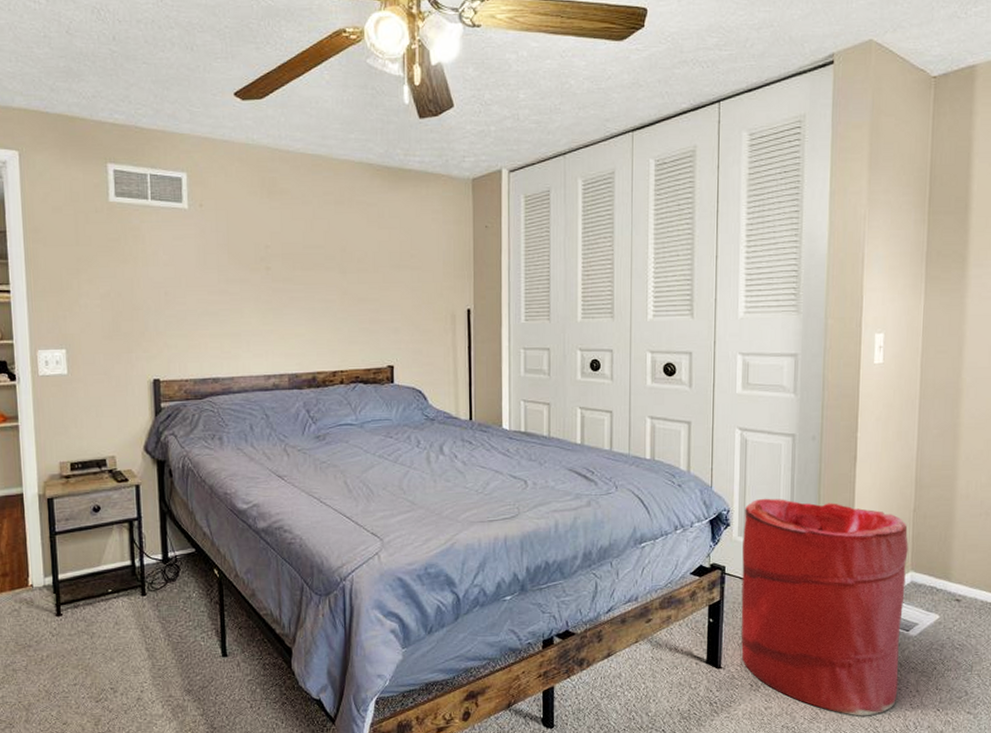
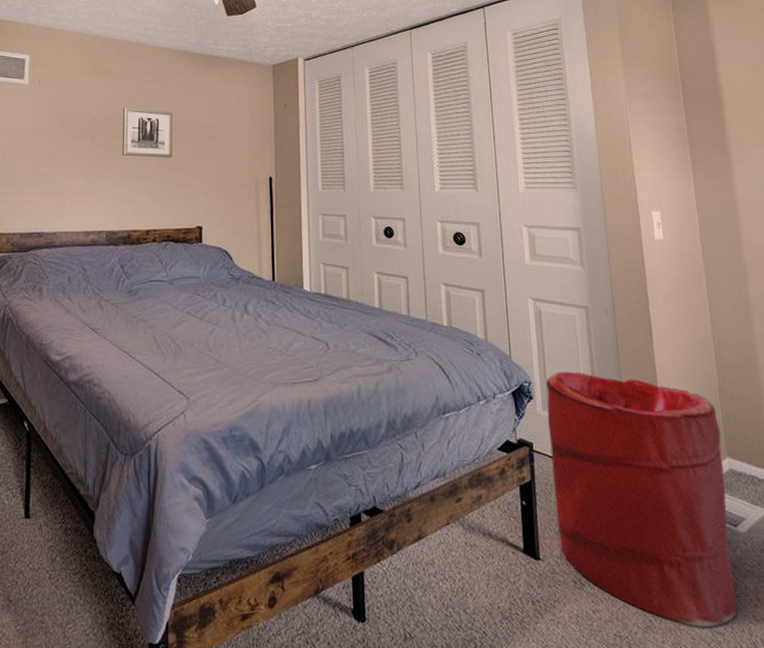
wall art: none [300,234,359,291] -> present [122,108,173,158]

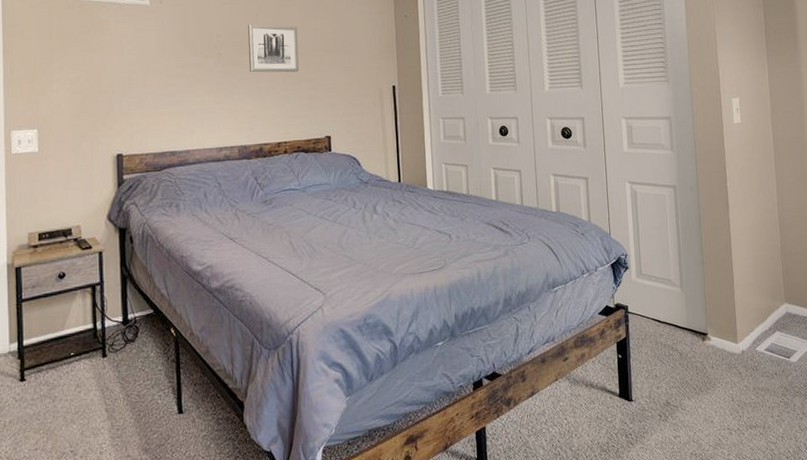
laundry hamper: present [546,371,737,627] -> none [640,242,787,440]

